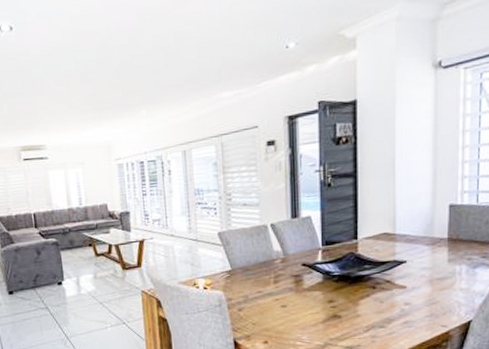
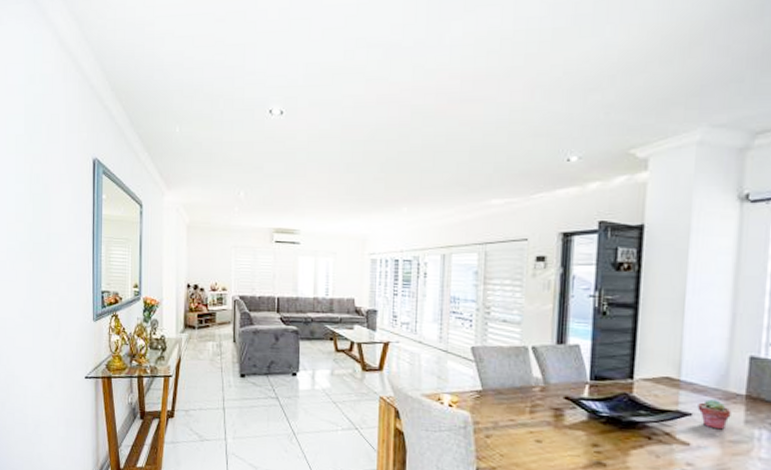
potted succulent: none [411,246,437,271] -> present [697,399,732,430]

